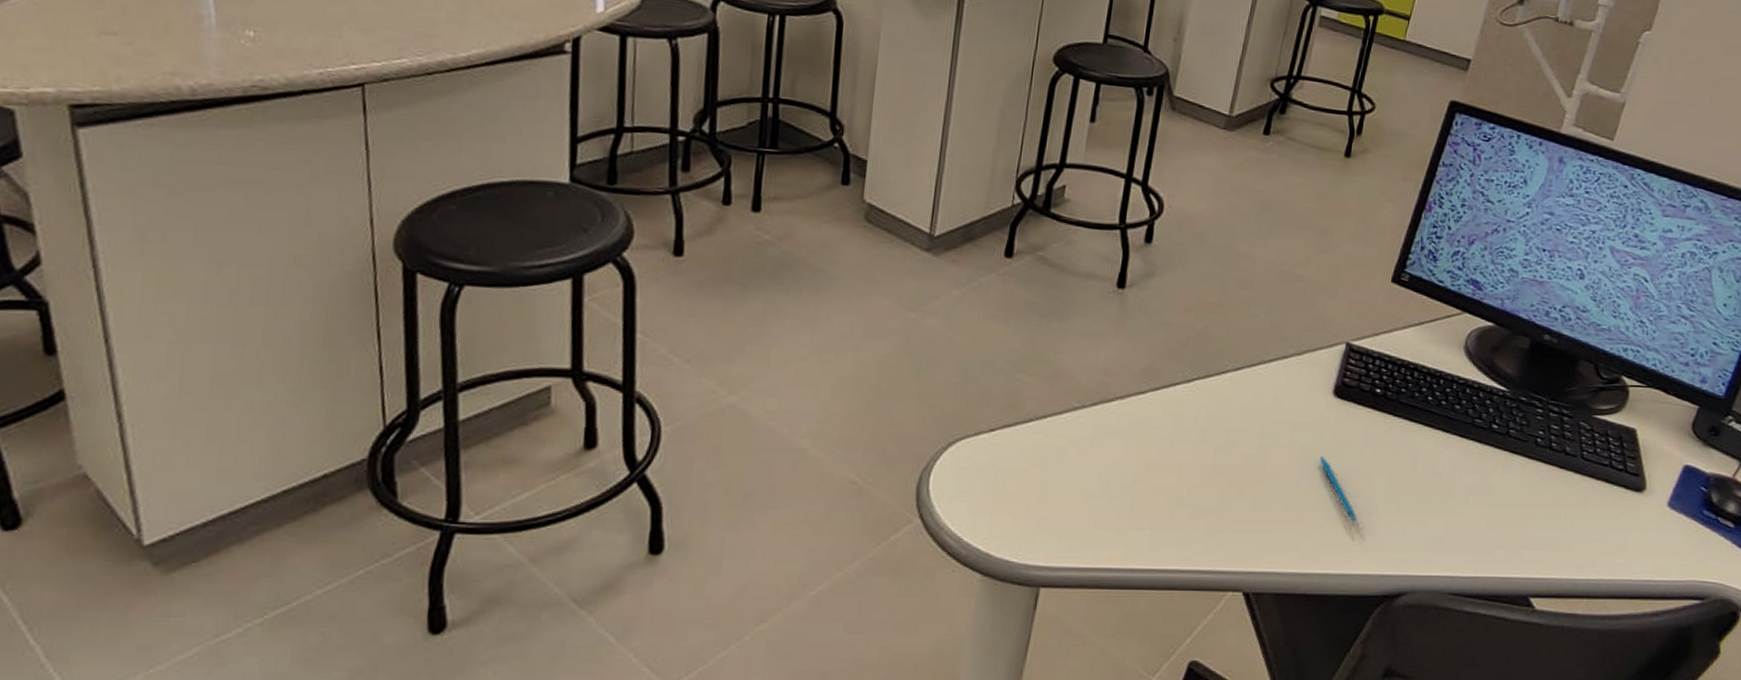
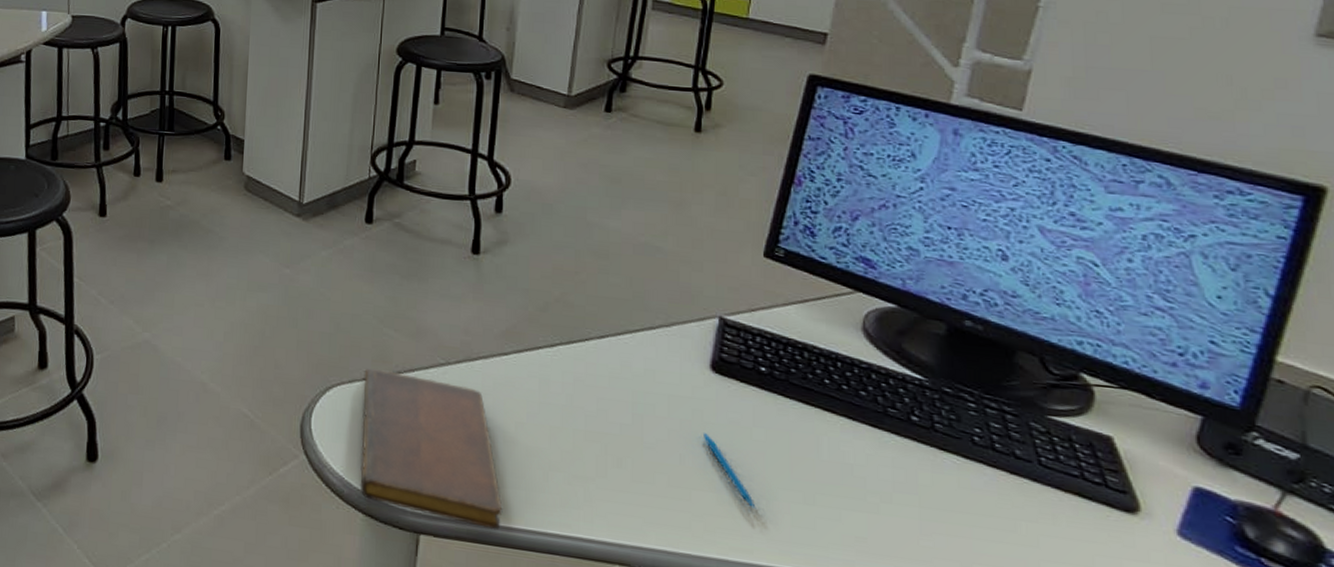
notebook: none [979,418,1127,574] -> present [360,368,503,530]

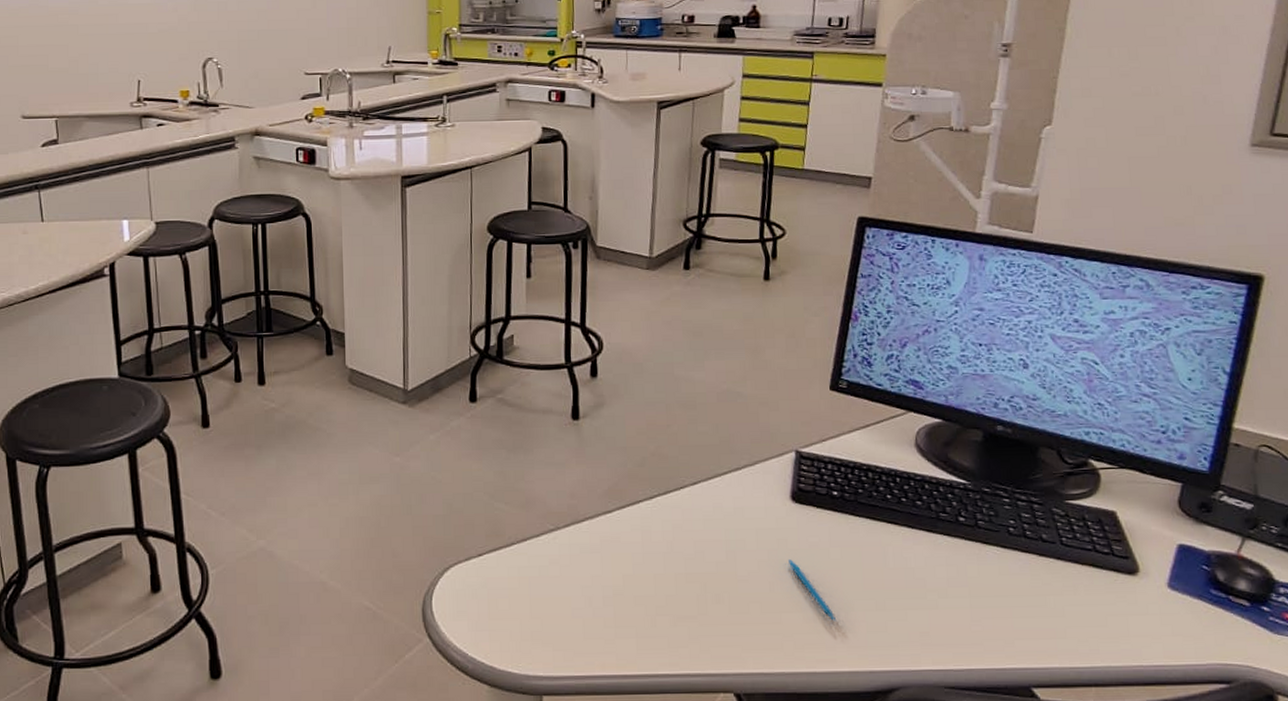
notebook: present [360,368,503,530] -> none [479,544,617,680]

